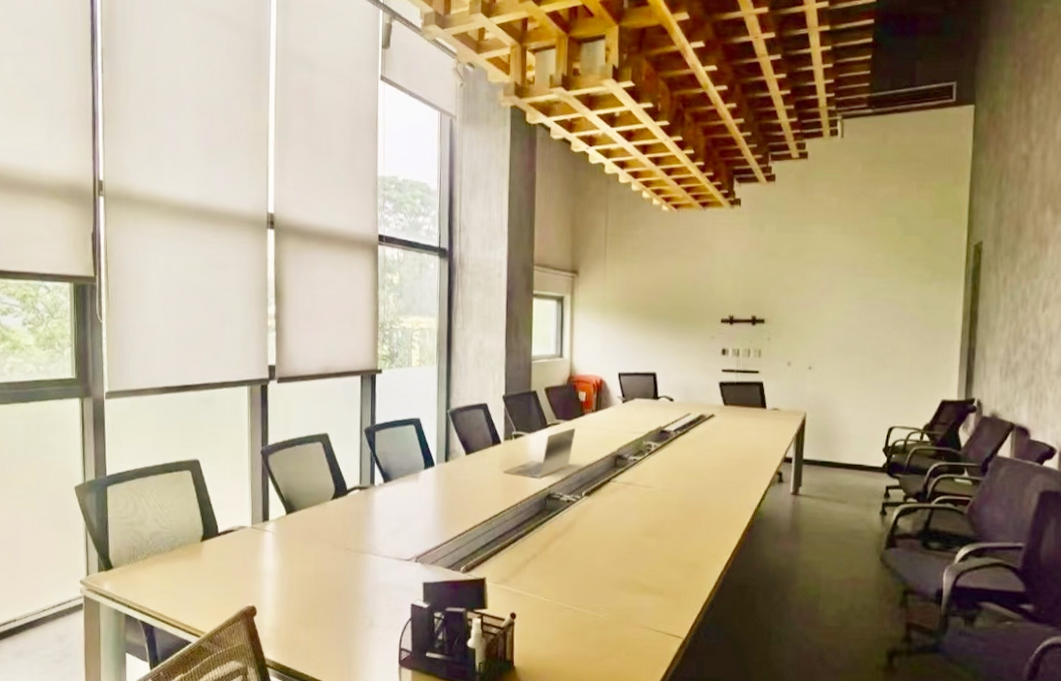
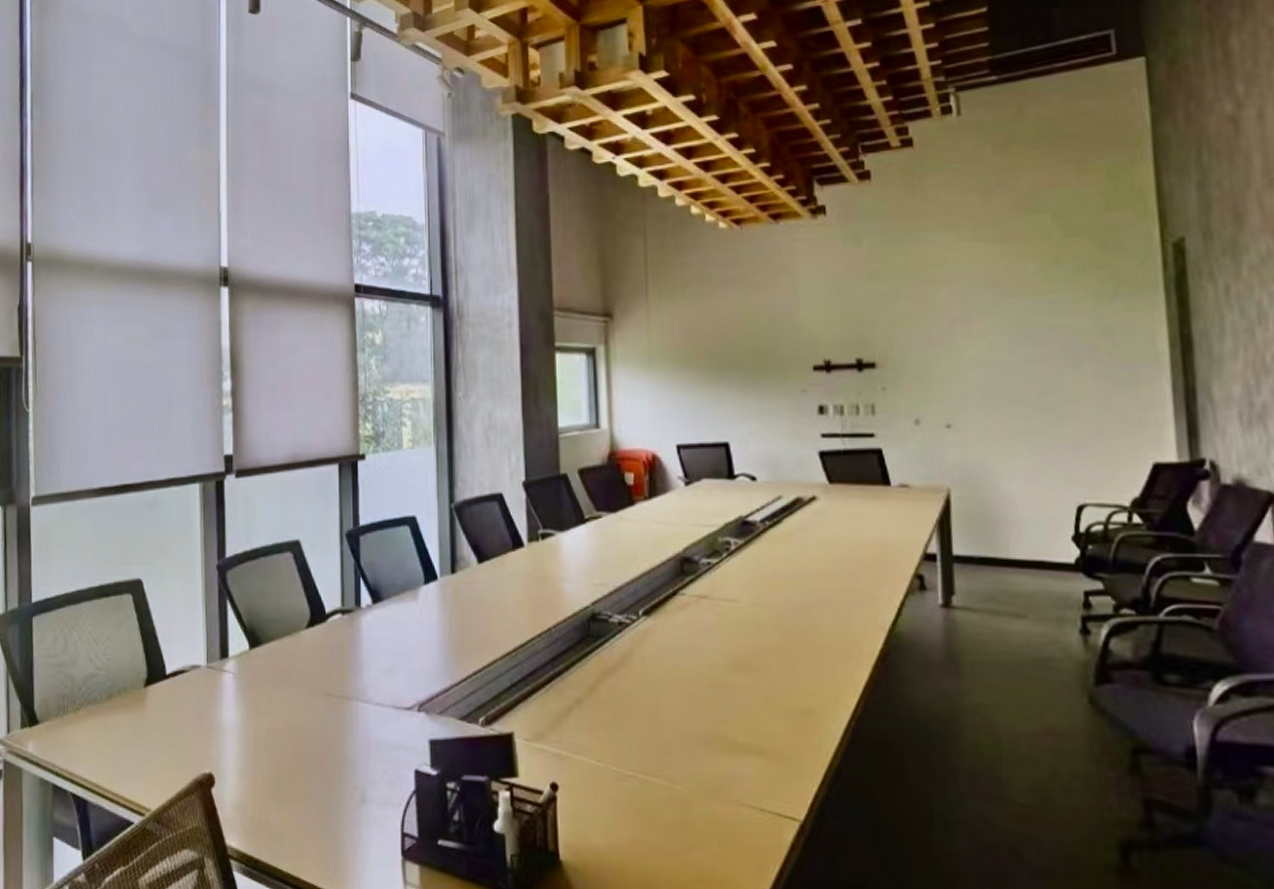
laptop: present [503,427,576,480] -> none [529,521,624,594]

